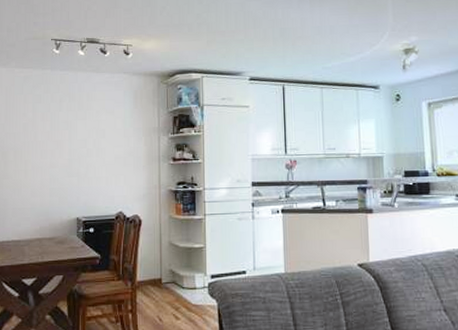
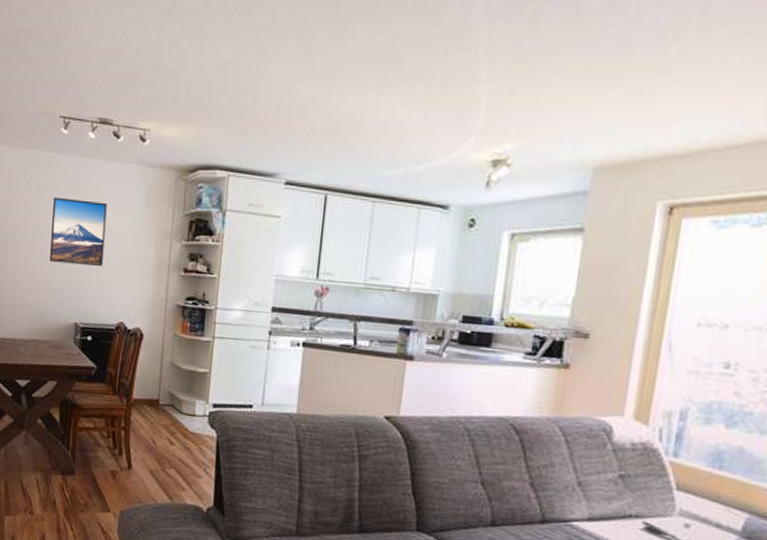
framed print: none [48,107,99,165] -> present [49,197,107,266]

